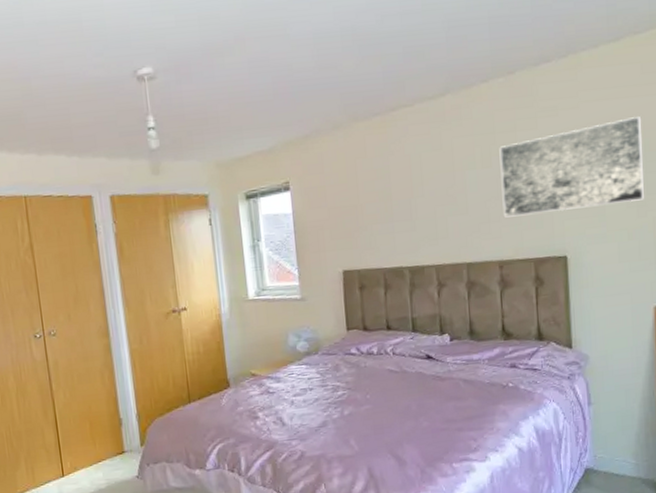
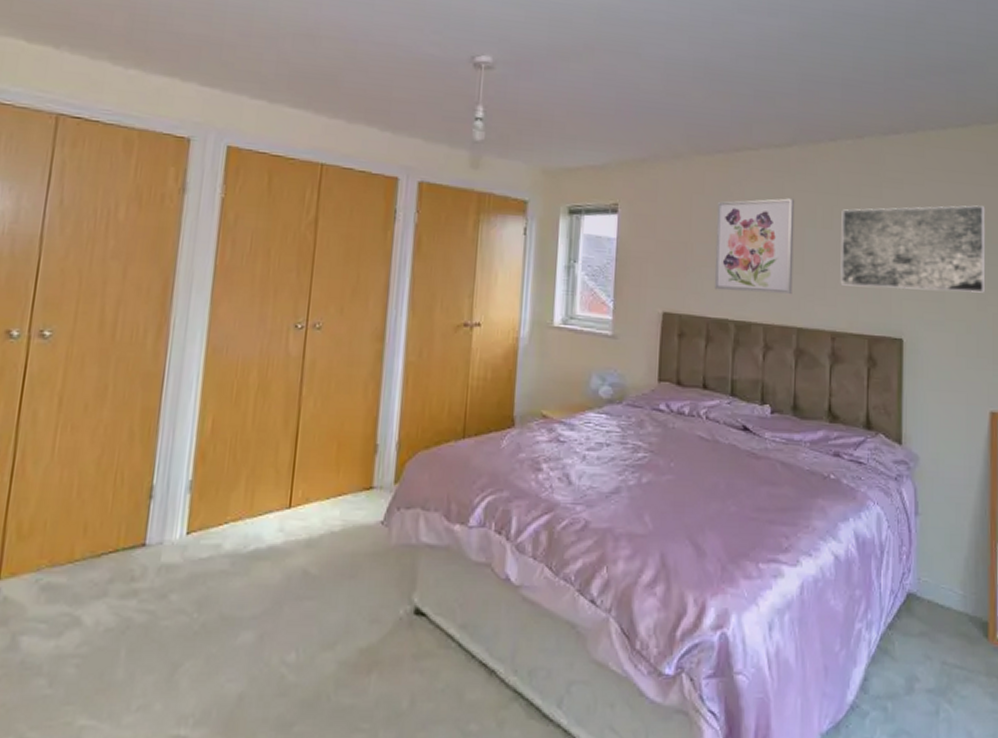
wall art: none [380,146,459,243] -> present [714,198,795,295]

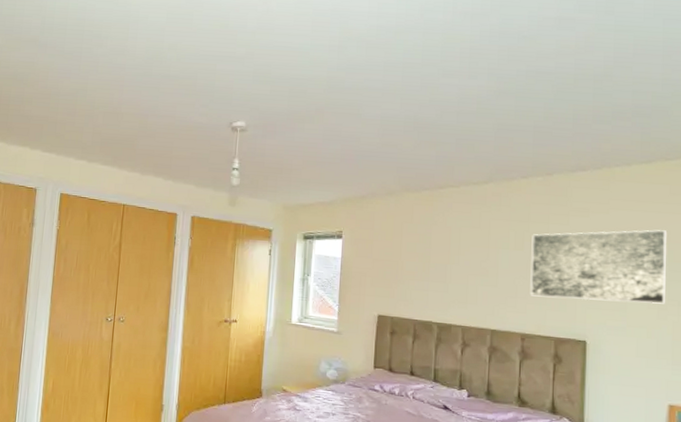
wall art: present [714,198,795,295] -> none [420,225,490,303]

